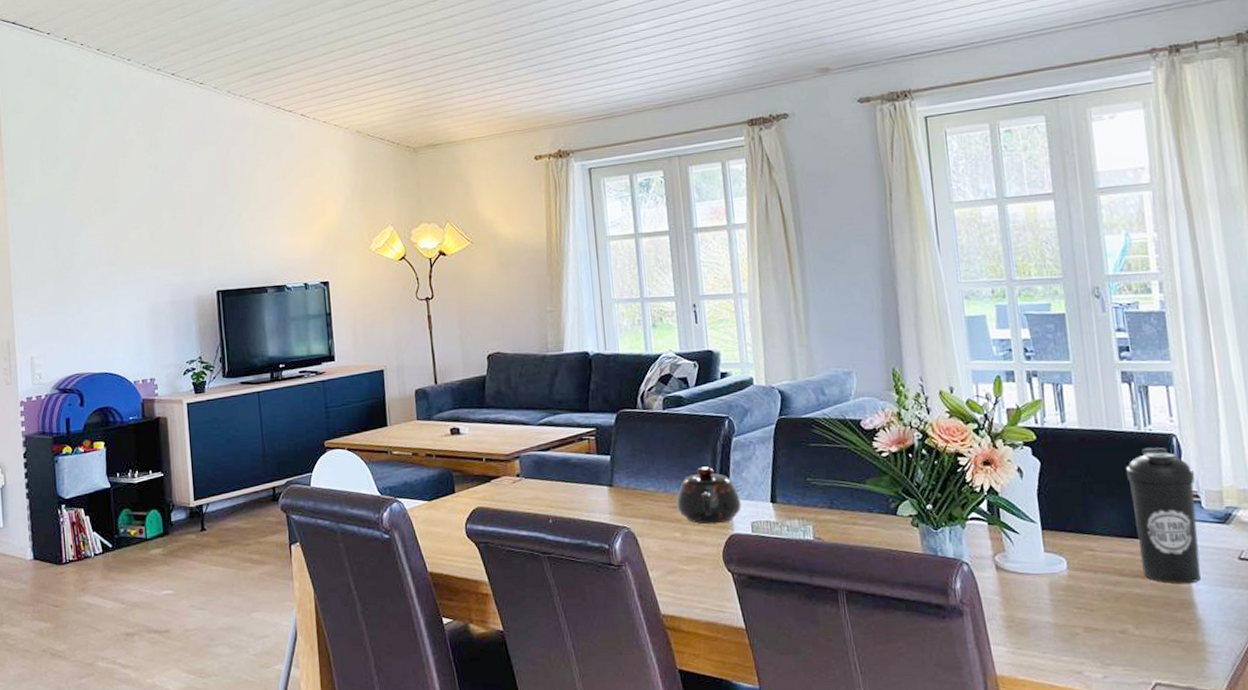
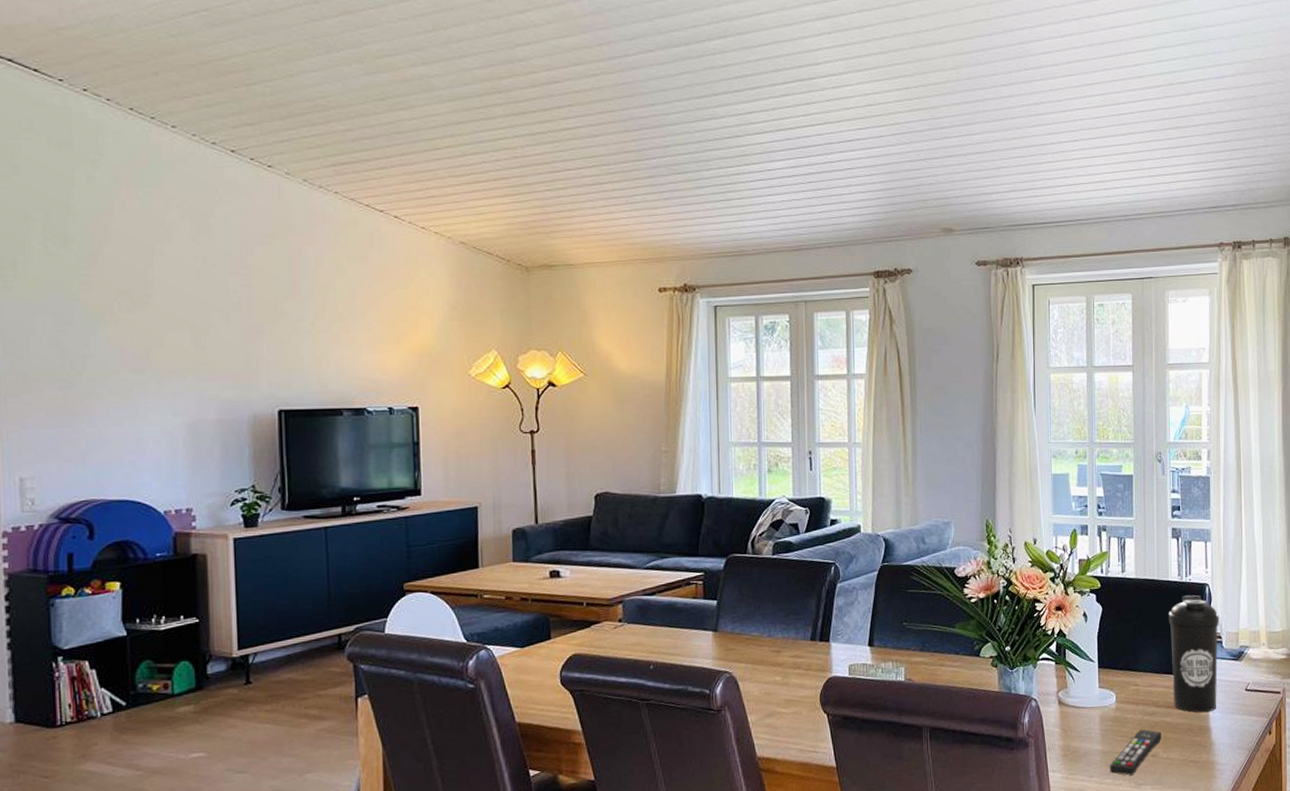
teapot: present [676,466,742,525] -> none [779,611,841,668]
remote control: none [1067,601,1131,654] -> present [1110,729,1161,776]

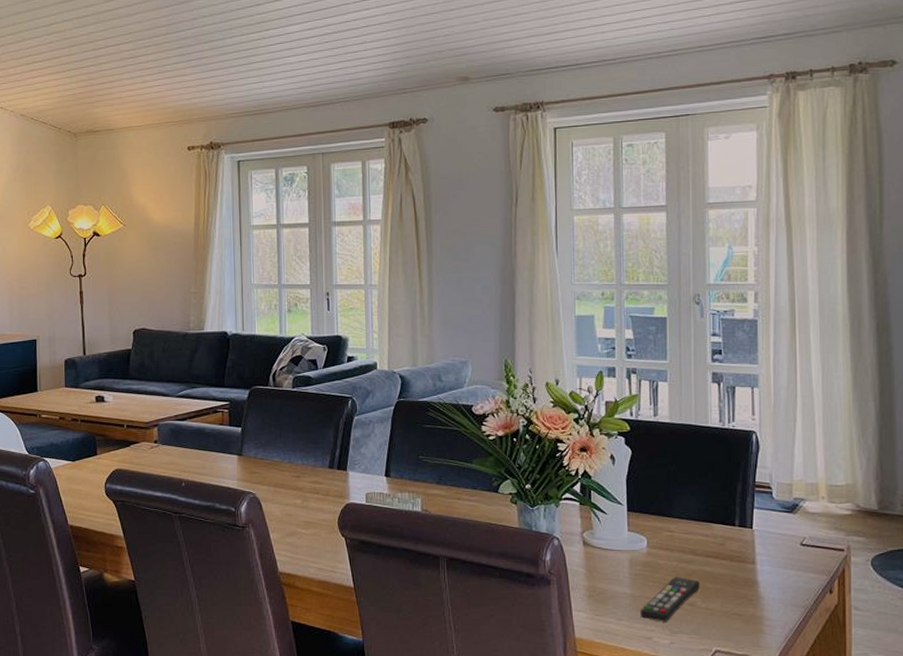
water bottle: present [1168,595,1219,713] -> none [707,442,768,565]

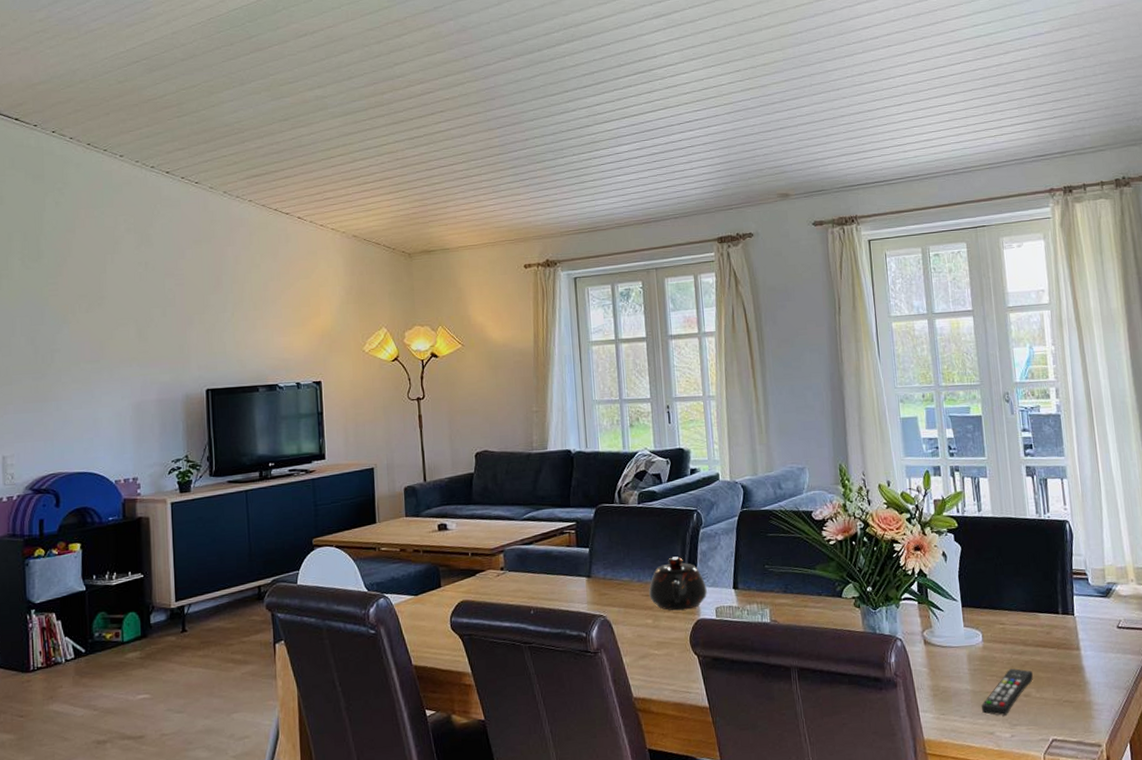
teapot: none [299,441,358,493] -> present [649,556,707,611]

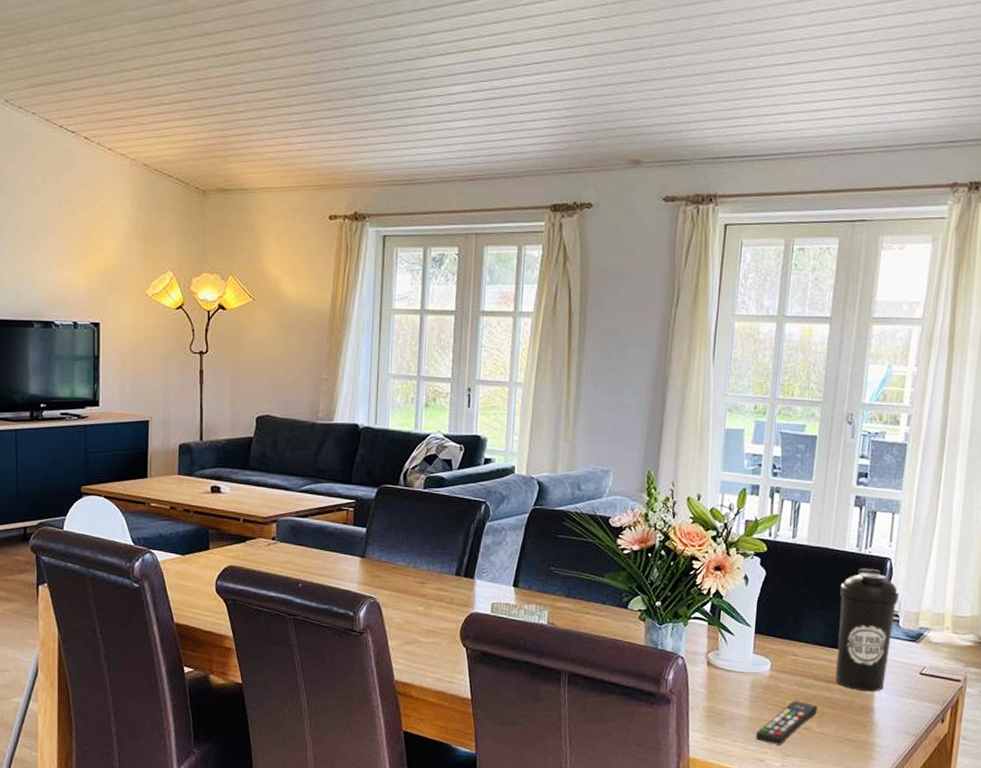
teapot: present [649,556,707,611] -> none [424,547,485,602]
water bottle: none [1029,532,1088,651] -> present [835,568,899,692]

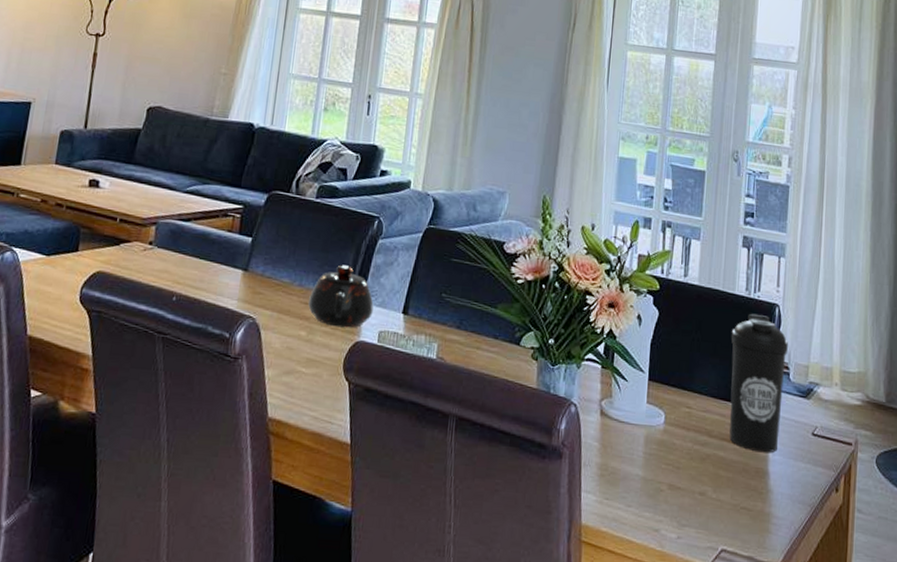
teapot: none [424,547,485,602] -> present [308,265,374,328]
remote control: present [756,701,818,745] -> none [650,460,712,513]

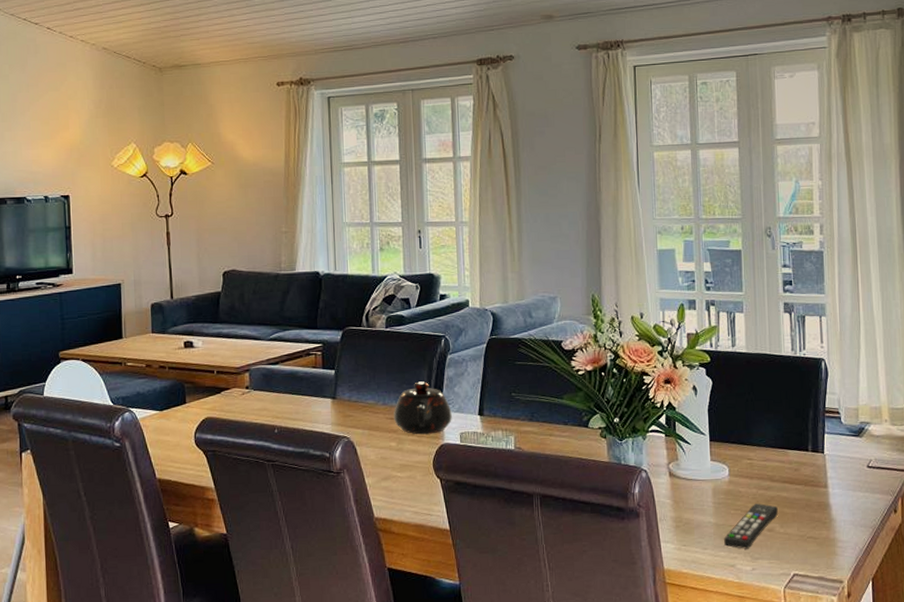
remote control: none [650,460,712,513] -> present [724,504,778,549]
water bottle: present [729,313,788,453] -> none [782,370,837,489]

